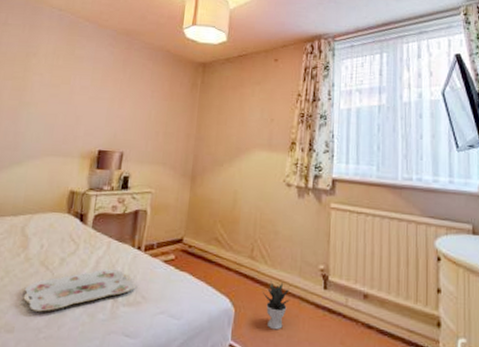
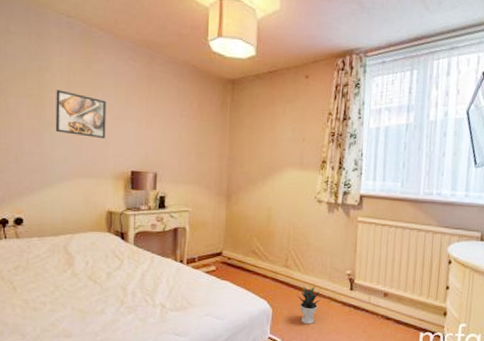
serving tray: present [23,269,135,312] -> none [76,281,181,319]
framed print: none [32,73,83,119] -> present [55,90,106,139]

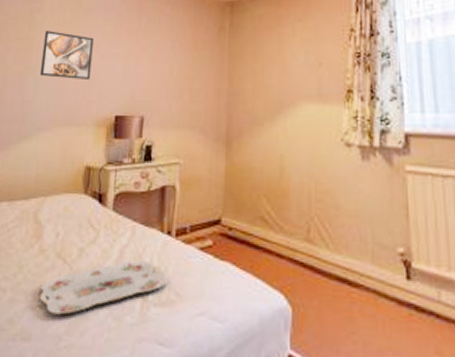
serving tray: none [76,281,181,319] -> present [39,260,167,315]
potted plant: present [296,285,321,324] -> none [325,270,363,336]

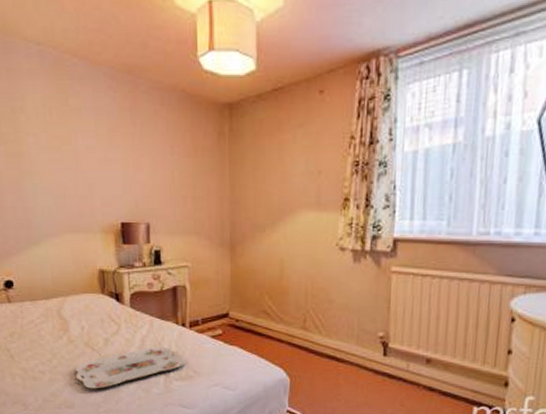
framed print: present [39,31,94,81] -> none [33,133,90,187]

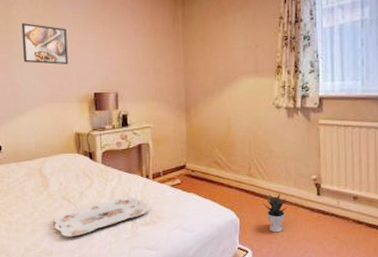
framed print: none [33,133,90,187] -> present [21,23,69,65]
potted plant: none [317,350,347,396] -> present [262,193,288,233]

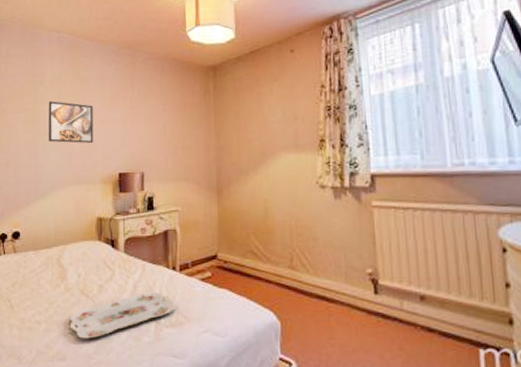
potted plant: present [262,193,288,233] -> none [307,290,339,341]

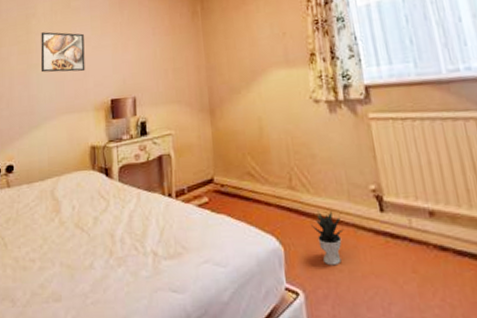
serving tray: present [69,292,176,339] -> none [64,222,173,276]
potted plant: none [307,290,339,341] -> present [310,210,344,266]

